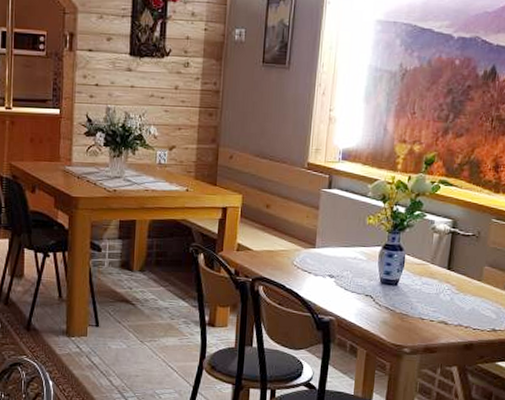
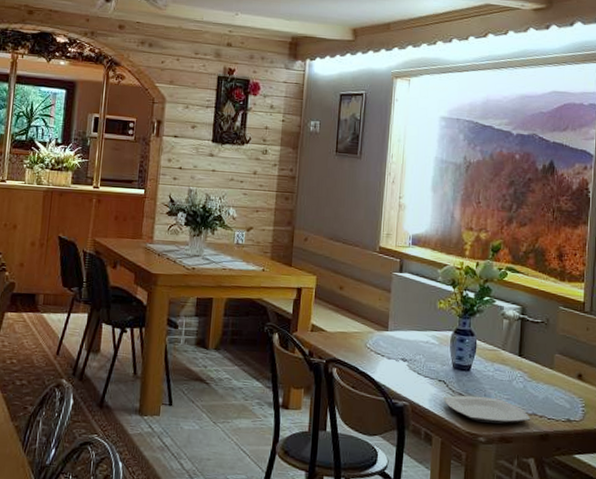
plate: none [370,309,457,335] -> present [444,395,531,424]

